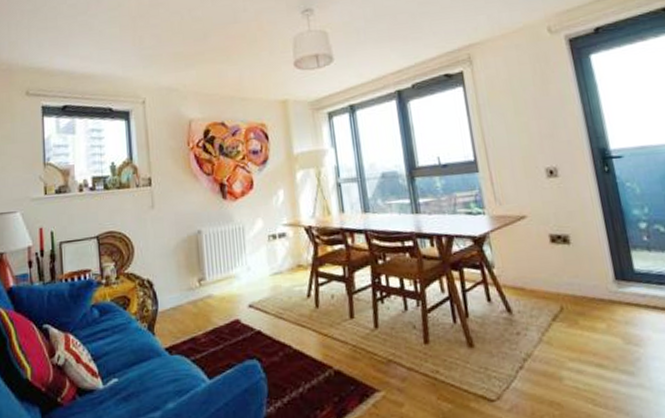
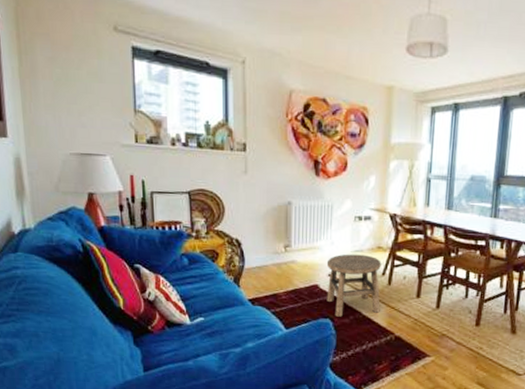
stool: none [245,276,312,356] -> present [326,254,381,317]

